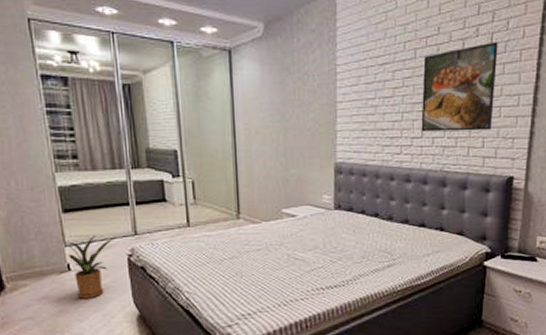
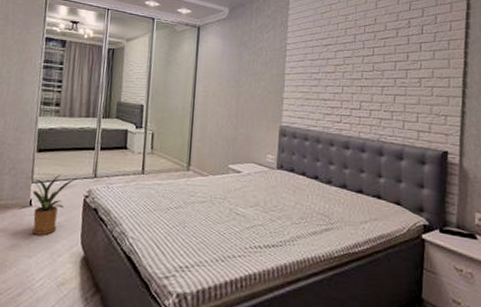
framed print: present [421,42,498,132] -> none [359,32,428,107]

